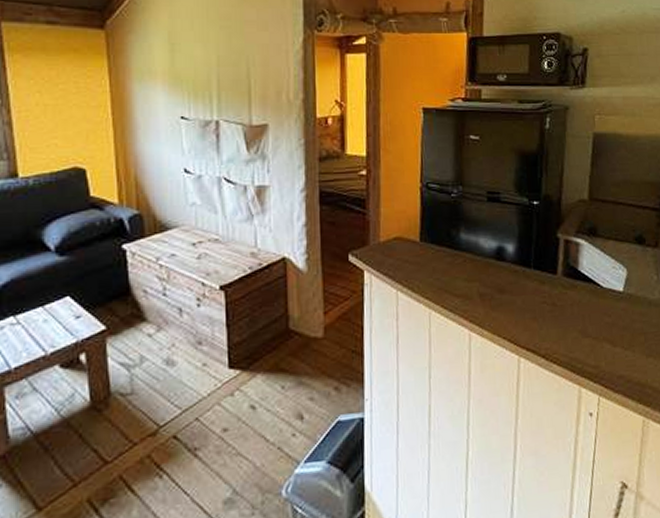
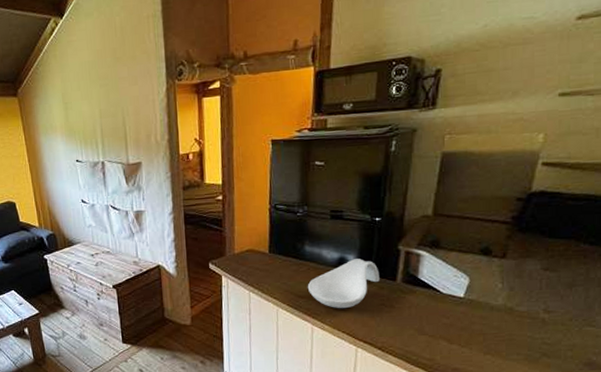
spoon rest: none [463,248,540,309] -> present [307,259,380,308]

